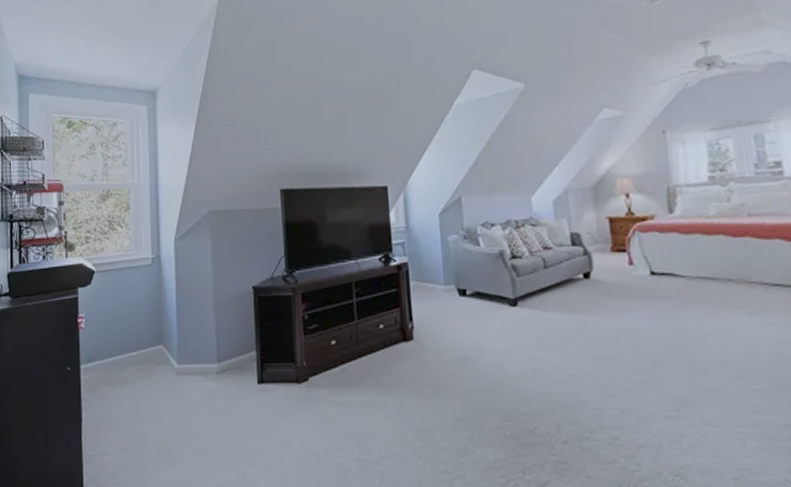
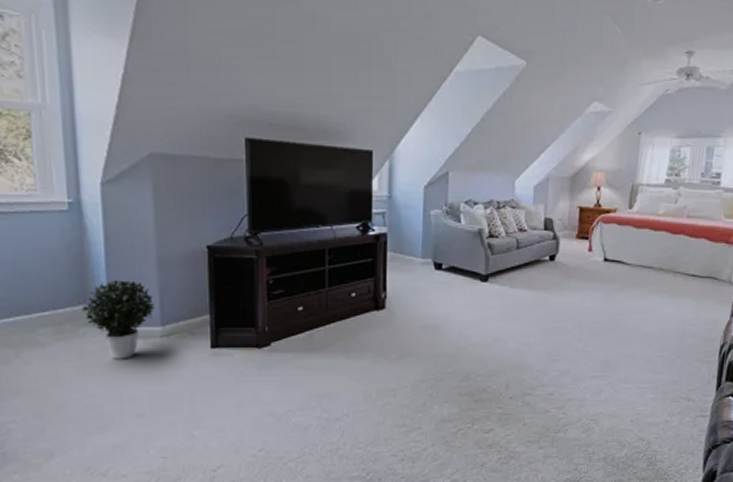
potted plant: none [158,321,212,395] -> present [81,280,155,359]

